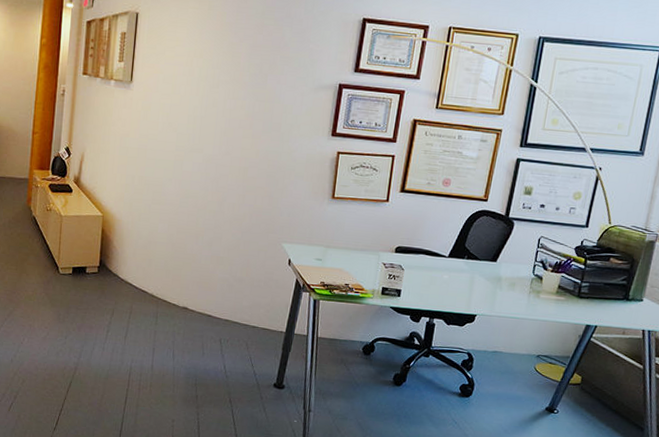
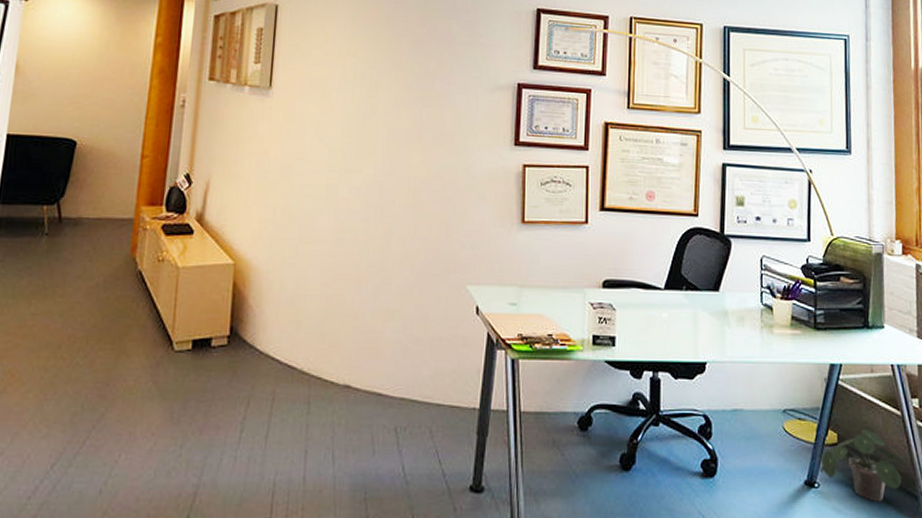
potted plant: none [561,375,643,429] -> present [820,429,911,502]

